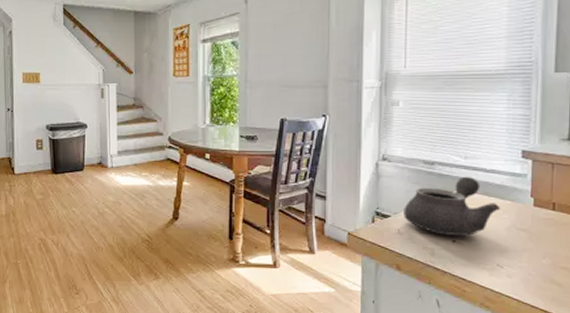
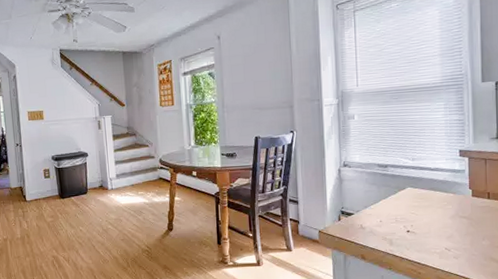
teapot: present [403,176,501,237] -> none [364,175,446,227]

